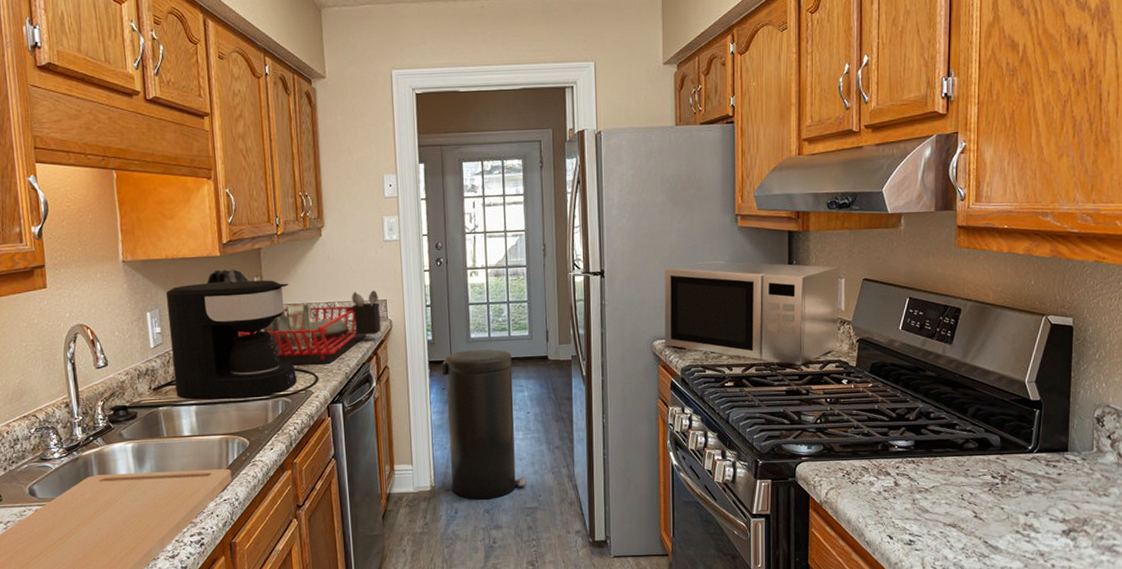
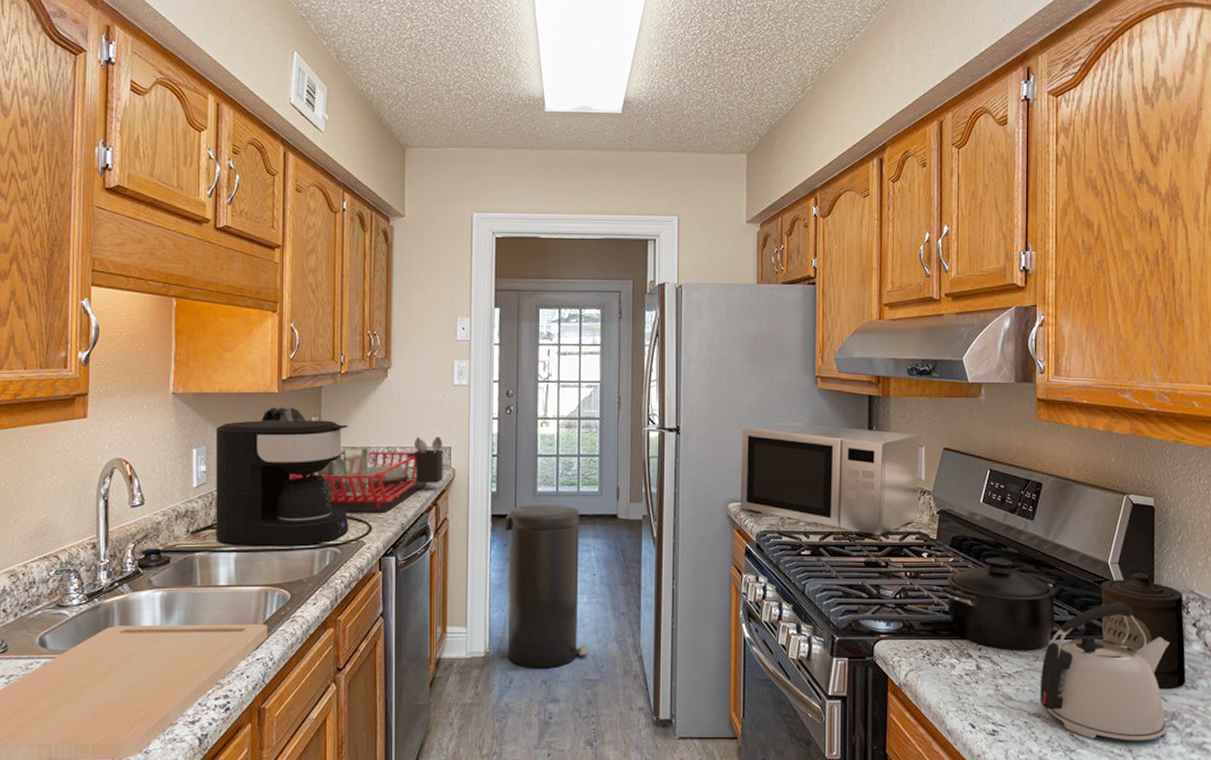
saucepan: none [862,381,973,467] -> present [942,557,1056,650]
kettle: none [955,418,1084,546] -> present [1040,602,1170,741]
canister: none [1017,390,1099,497] -> present [1101,573,1186,688]

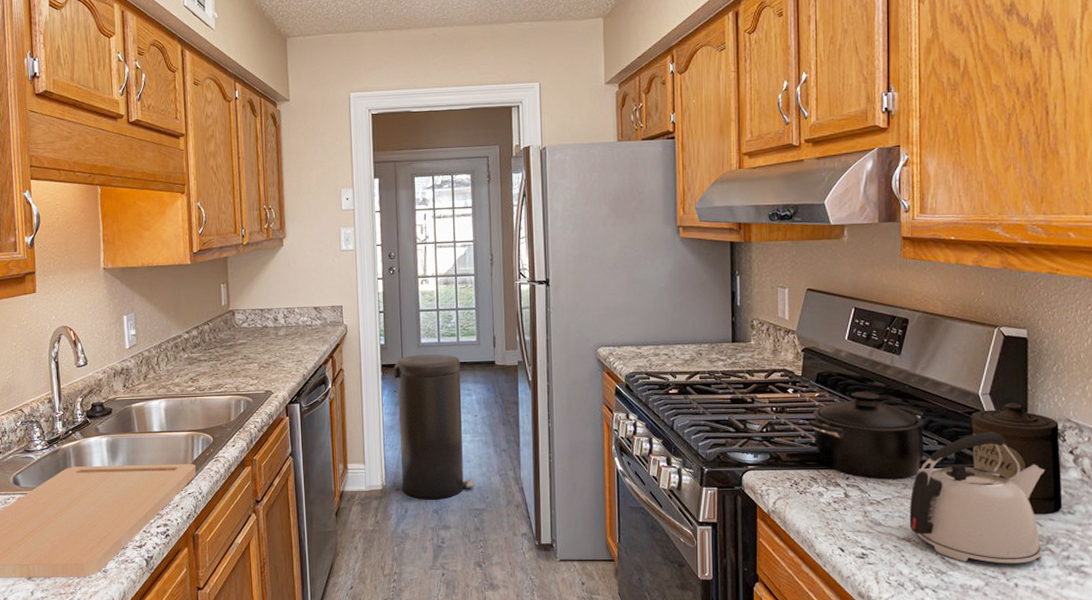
coffee maker: present [136,420,373,556] -> none [84,286,279,408]
dish rack: present [261,407,443,513] -> none [178,276,337,367]
microwave: present [740,421,920,535] -> none [607,269,783,373]

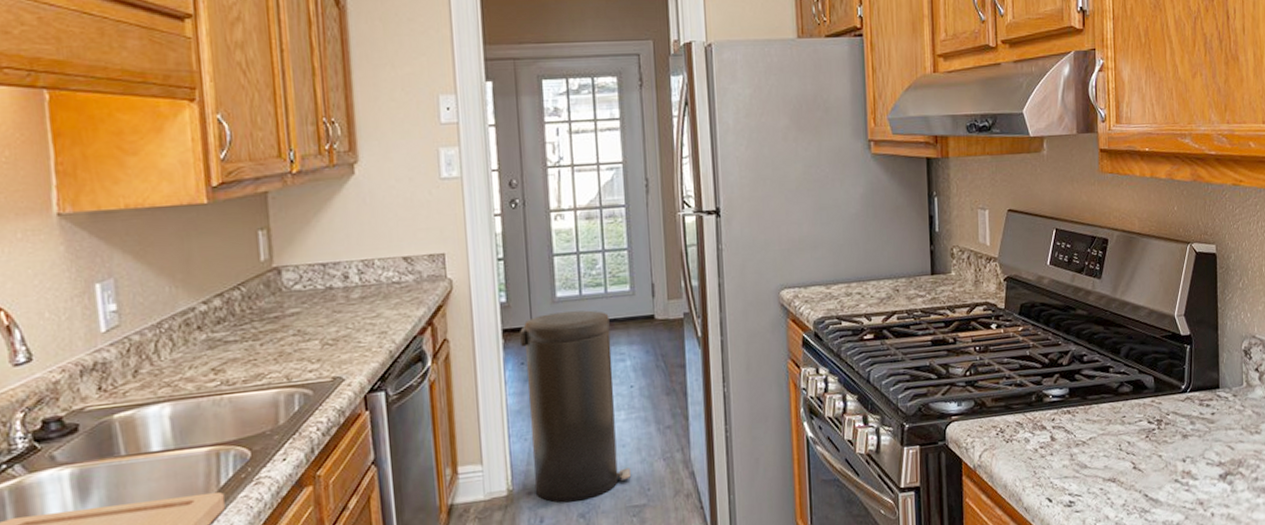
saucepan: present [808,391,925,479] -> none [1013,321,1126,417]
kettle: present [909,431,1045,564] -> none [1113,354,1234,497]
canister: present [972,403,1063,514] -> none [1169,322,1251,437]

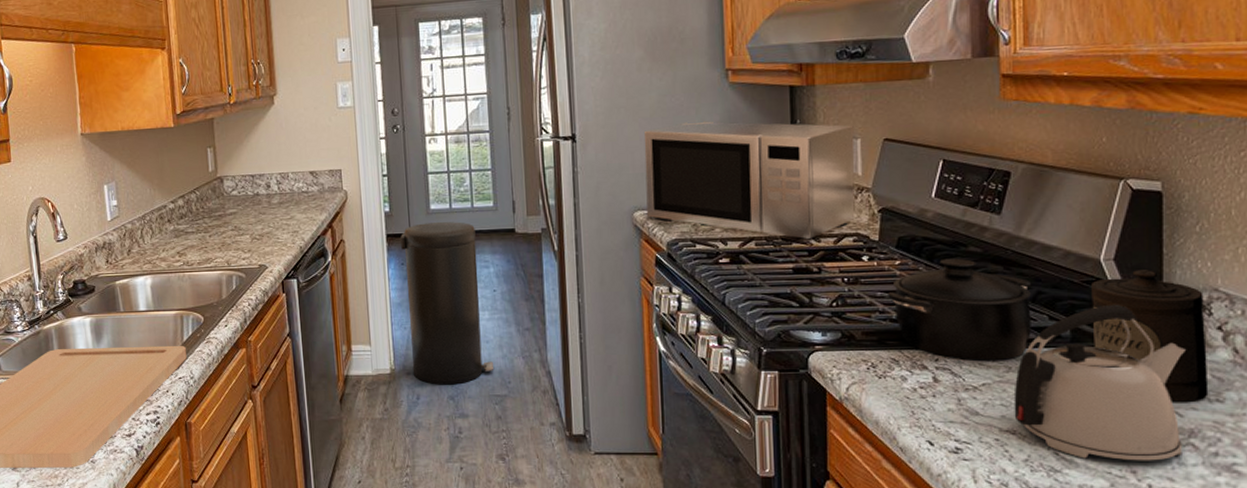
microwave: none [789,192,985,310] -> present [643,120,855,239]
saucepan: none [1013,321,1126,417] -> present [888,258,1032,361]
kettle: none [1113,354,1234,497] -> present [1014,304,1185,461]
canister: none [1169,322,1251,437] -> present [1091,270,1209,402]

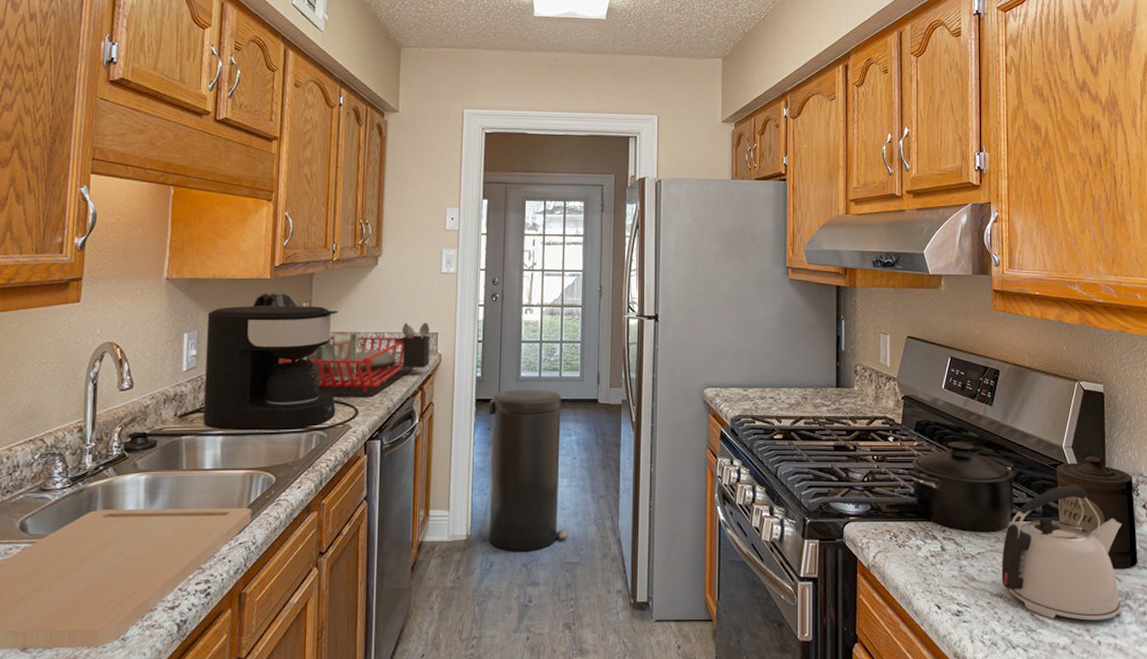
coffee maker: none [65,150,274,285] -> present [122,305,360,439]
dish rack: none [161,140,336,239] -> present [252,293,430,397]
microwave: present [643,120,855,239] -> none [716,309,885,420]

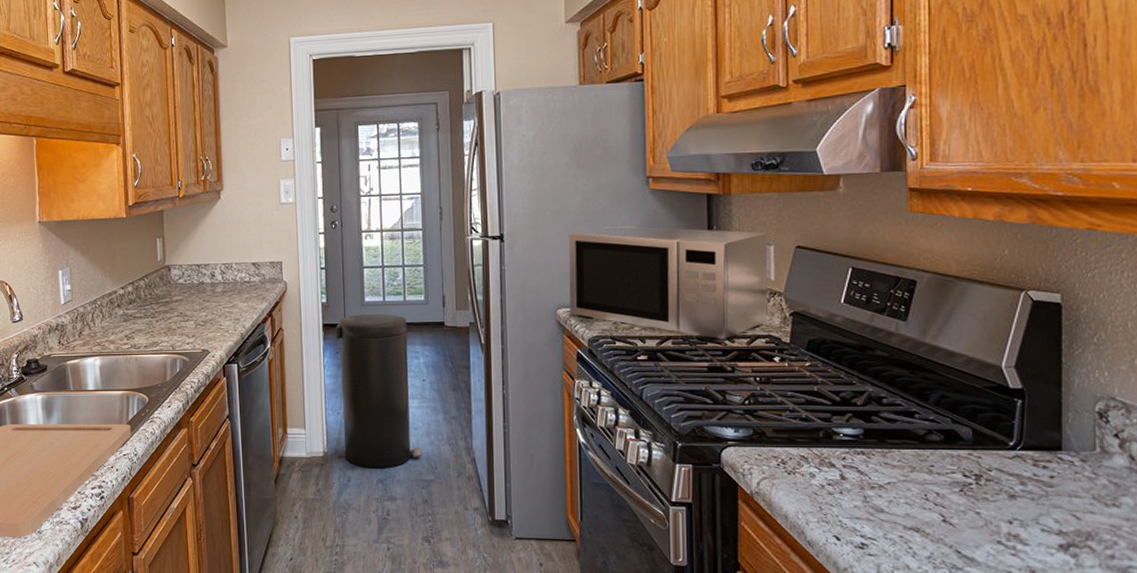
coffee maker: present [122,305,360,439] -> none [19,241,216,364]
dish rack: present [252,293,430,397] -> none [113,230,276,325]
microwave: none [716,309,885,420] -> present [568,224,768,339]
saucepan: present [908,441,1015,532] -> none [798,361,936,460]
kettle: present [1001,484,1122,621] -> none [917,409,1083,562]
canister: present [1057,456,1138,569] -> none [993,378,1105,506]

